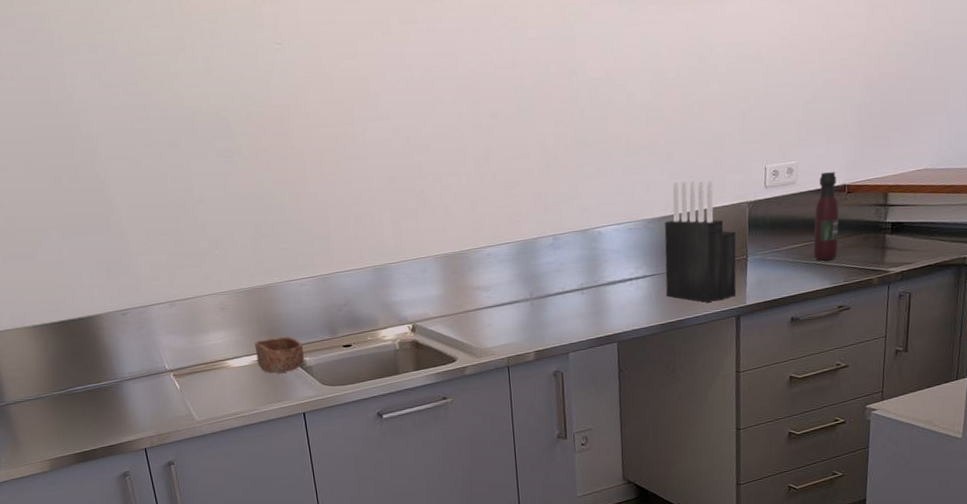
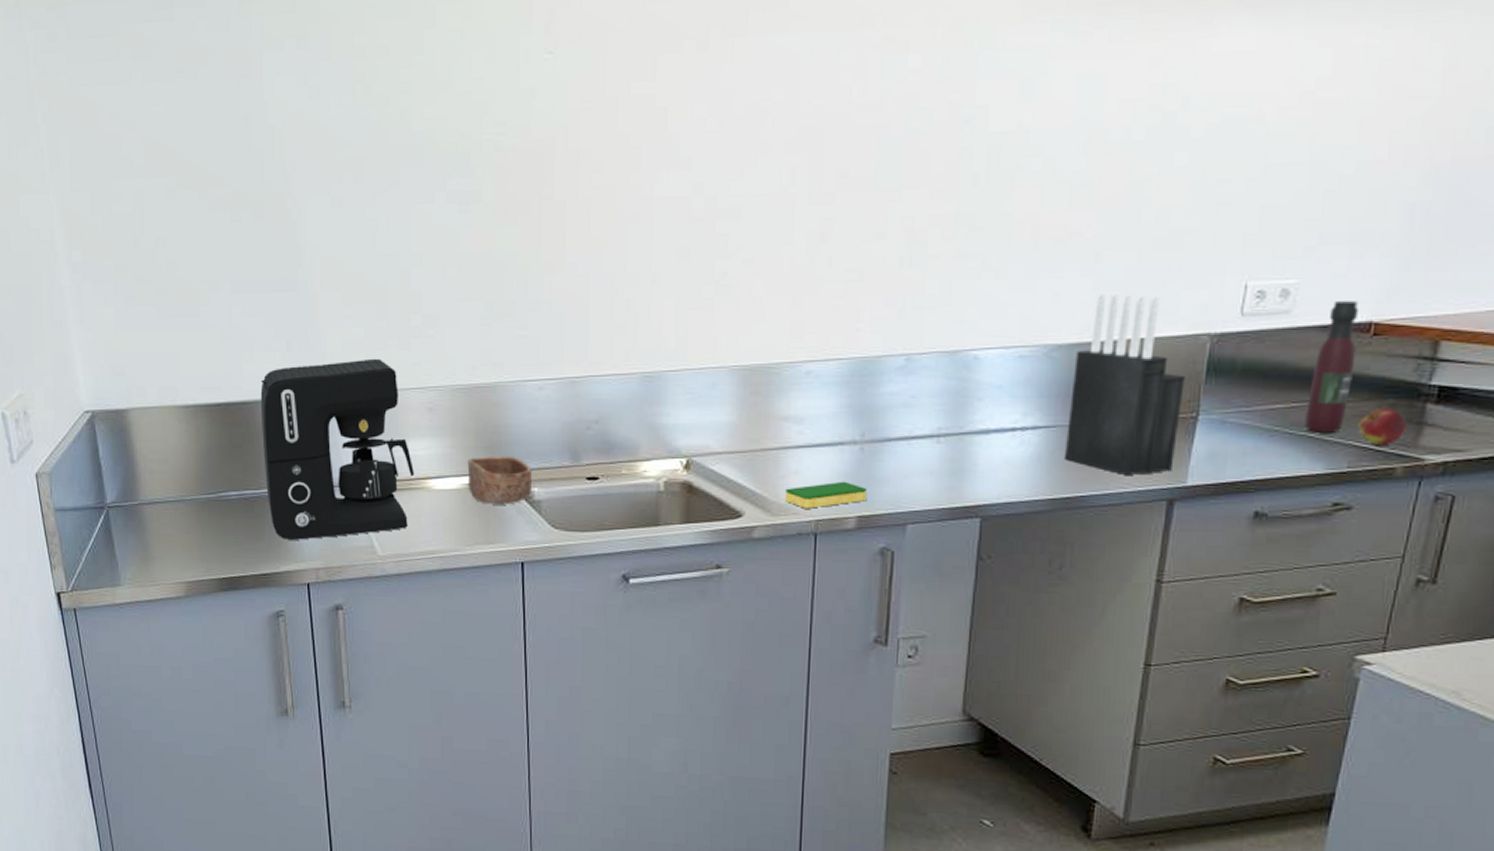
coffee maker: none [90,275,217,418] -> present [260,358,415,540]
dish sponge: none [483,327,540,350] -> present [784,481,868,509]
apple: none [846,239,876,265] -> present [1358,407,1407,445]

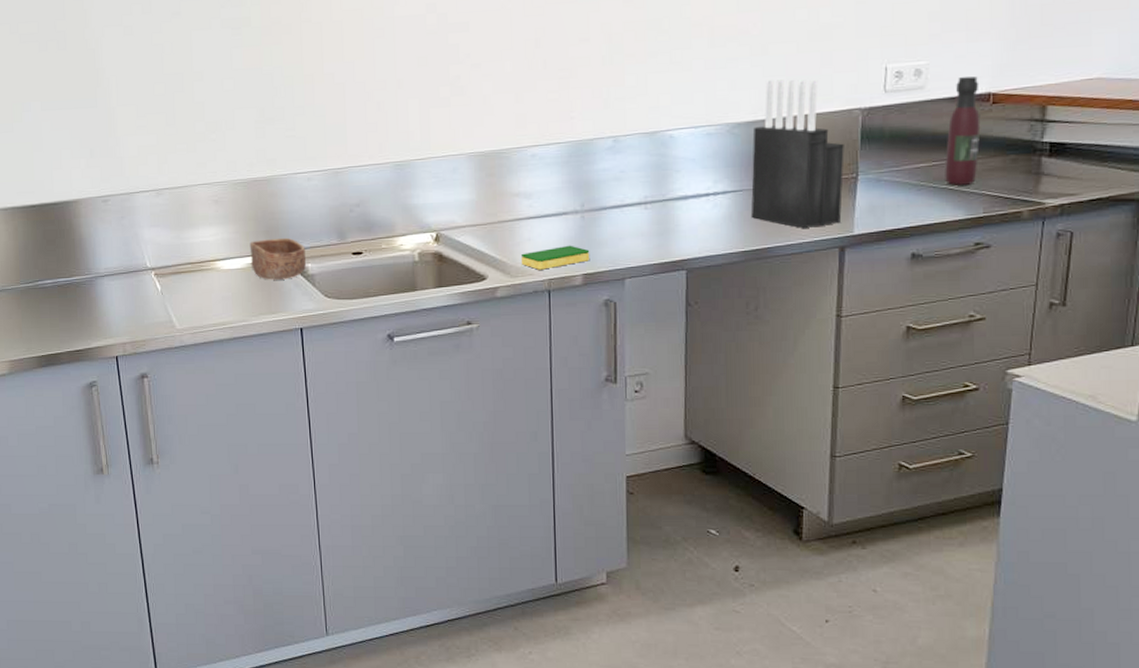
coffee maker: present [260,358,415,540] -> none [69,160,205,319]
apple: present [1358,407,1407,445] -> none [988,161,1027,193]

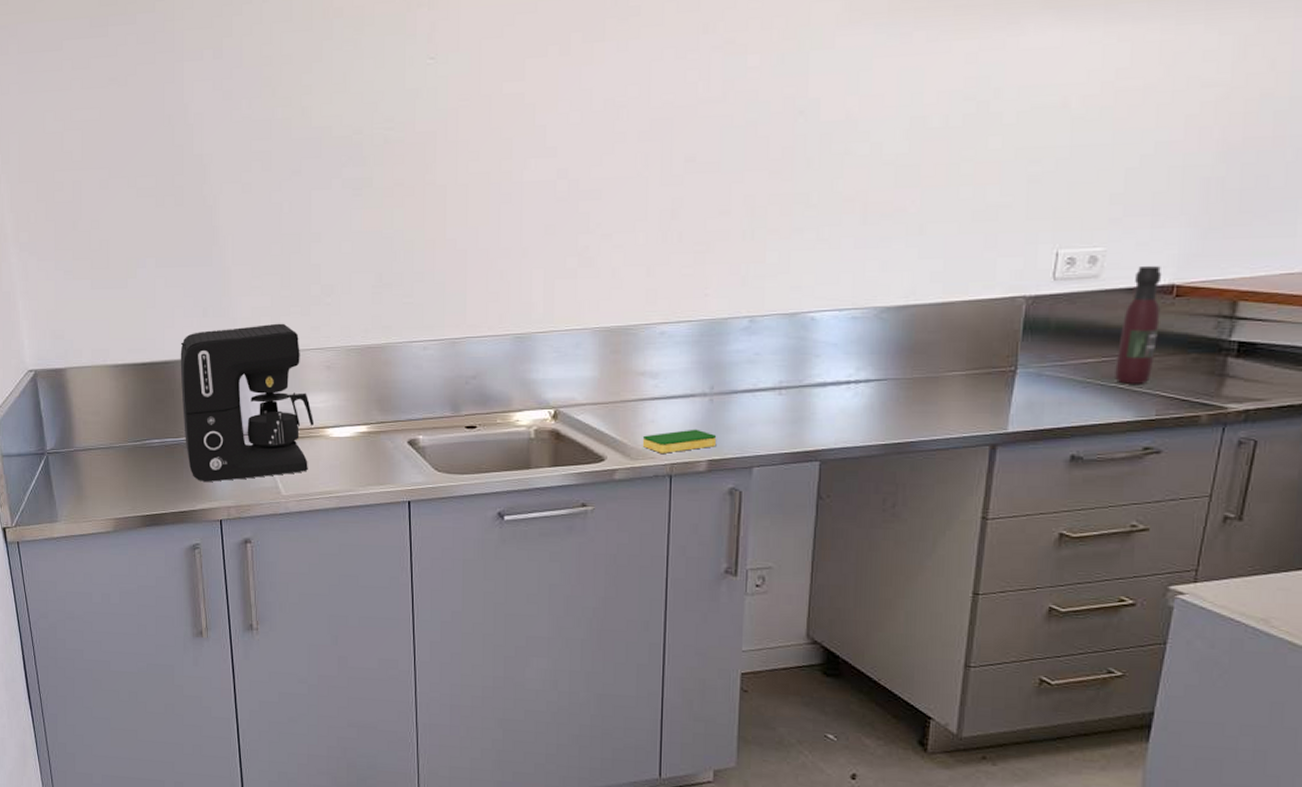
coffee maker: none [69,160,205,319] -> present [180,323,315,482]
bowl: present [249,237,306,280] -> none [360,407,417,451]
knife block: present [750,79,844,229] -> none [894,261,1004,424]

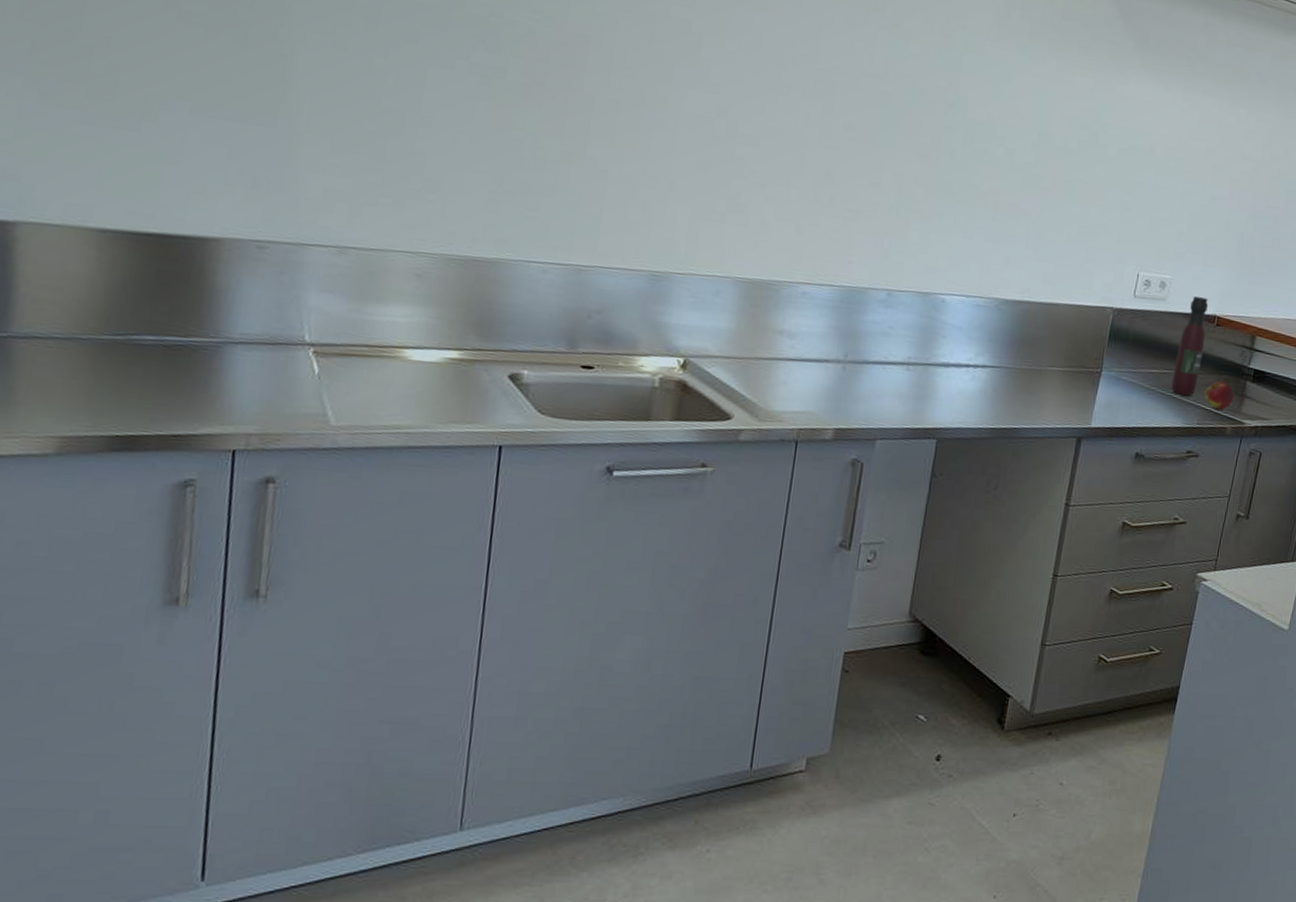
coffee maker: present [180,323,315,482] -> none [196,206,390,400]
dish sponge: present [642,429,717,453] -> none [771,395,846,418]
apple: none [1164,361,1210,395] -> present [1204,380,1234,410]

